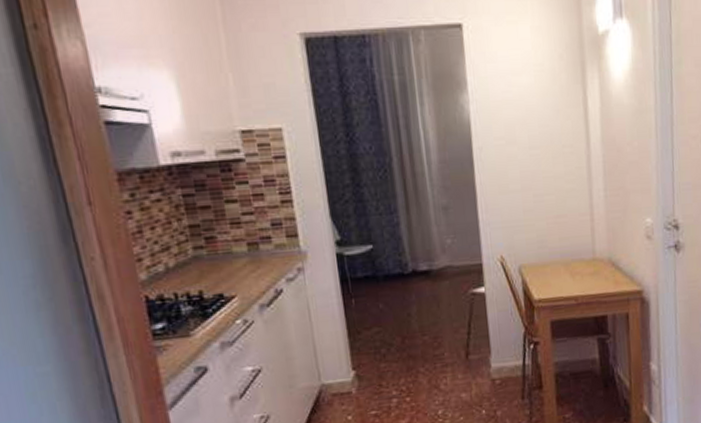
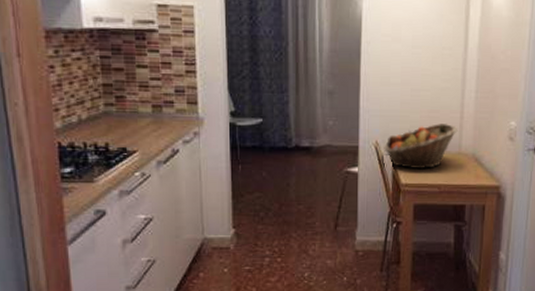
fruit basket: none [510,228,590,282] -> present [384,124,458,170]

